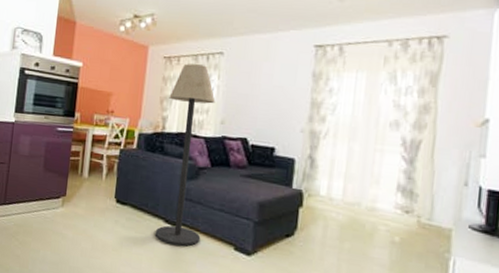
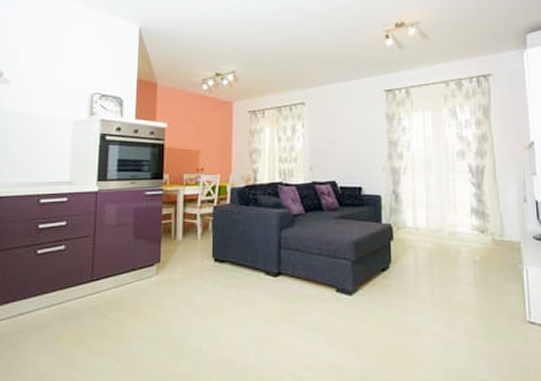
floor lamp: present [155,63,216,246] -> none [257,116,303,296]

